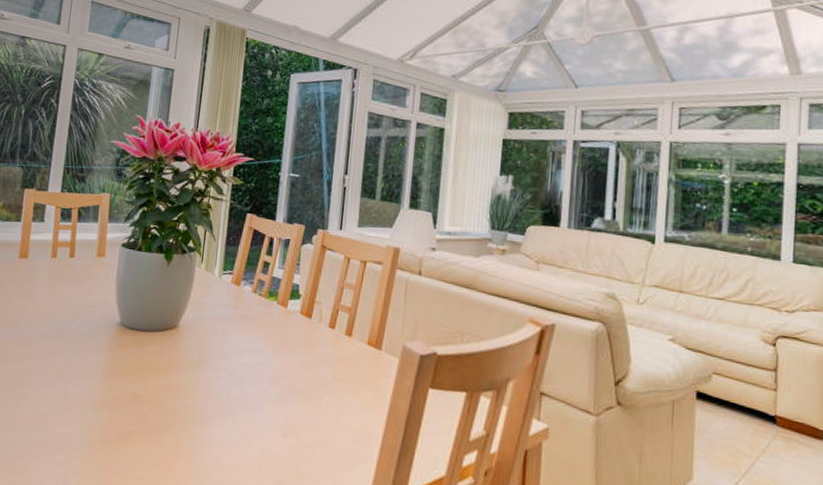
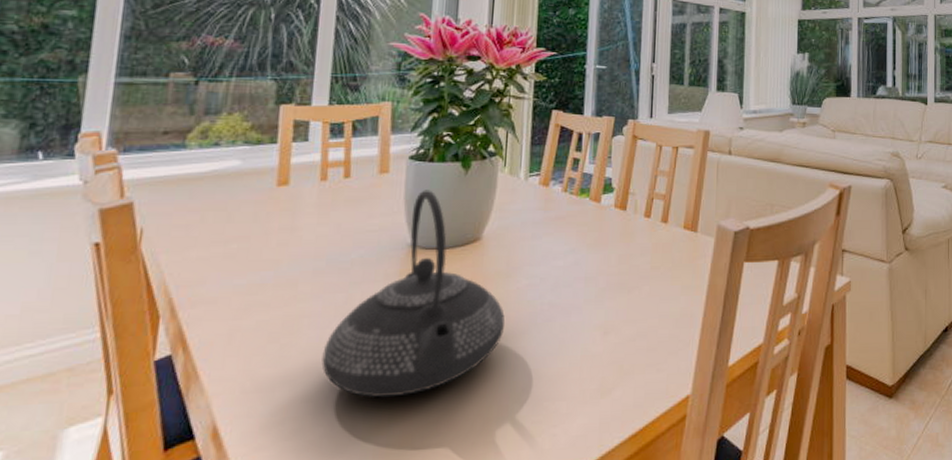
teapot: none [45,275,195,458] -> present [321,190,506,398]

